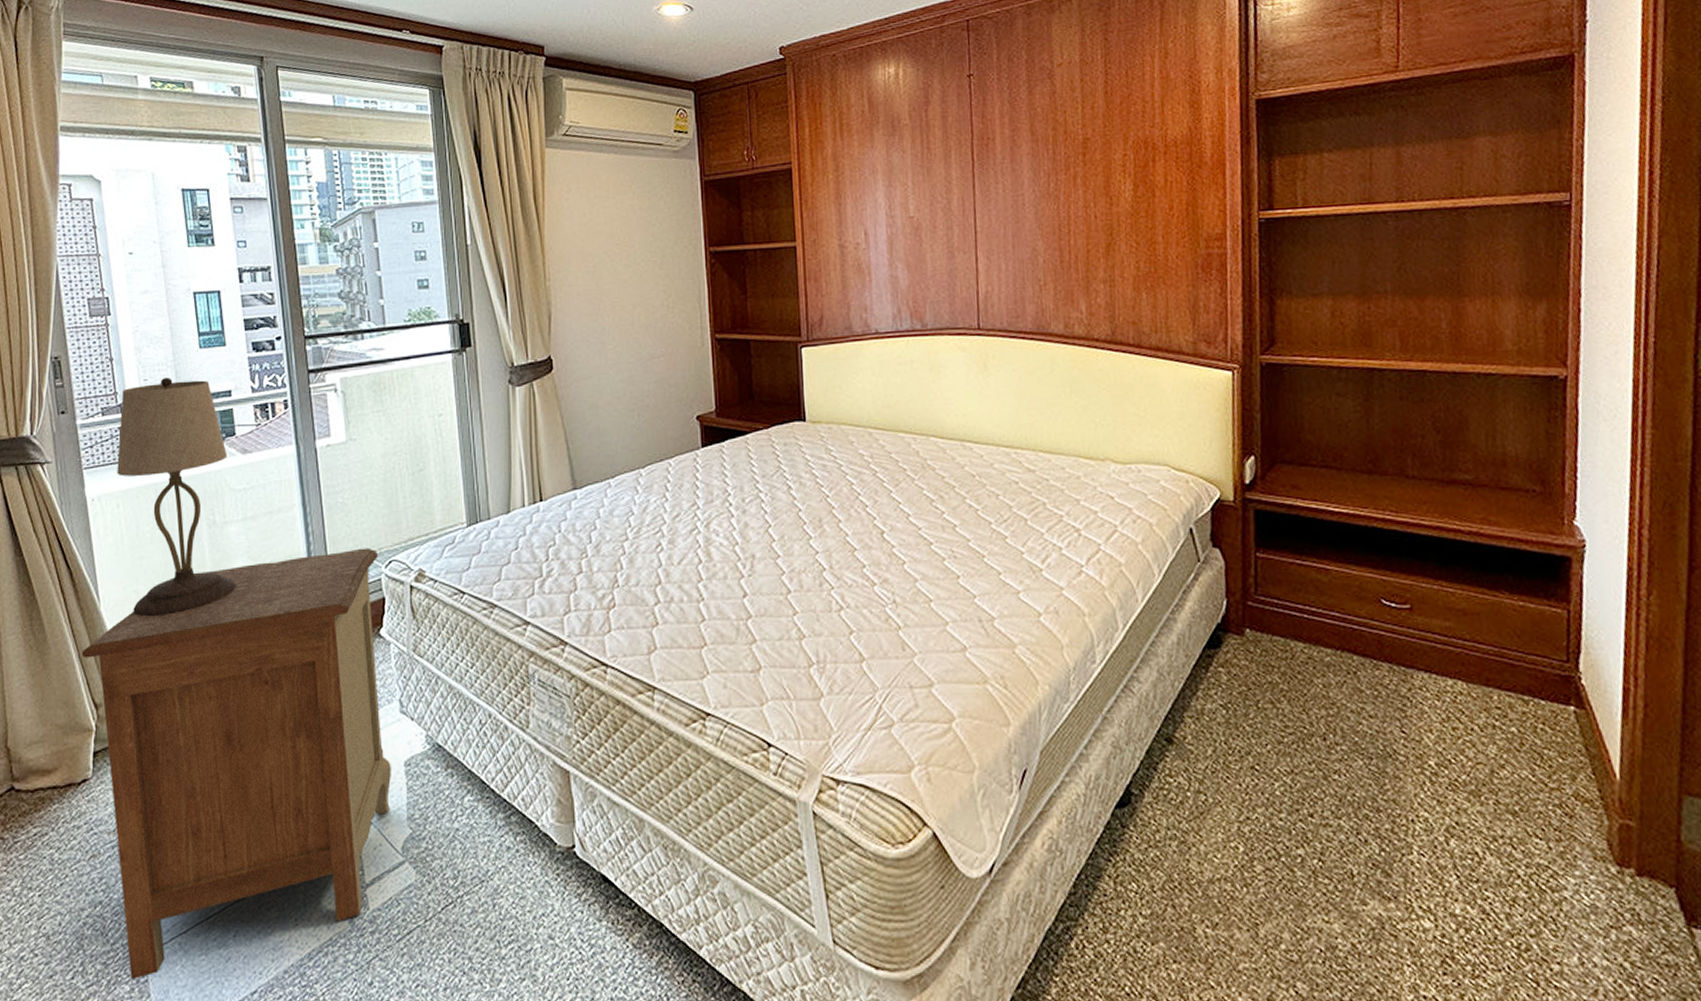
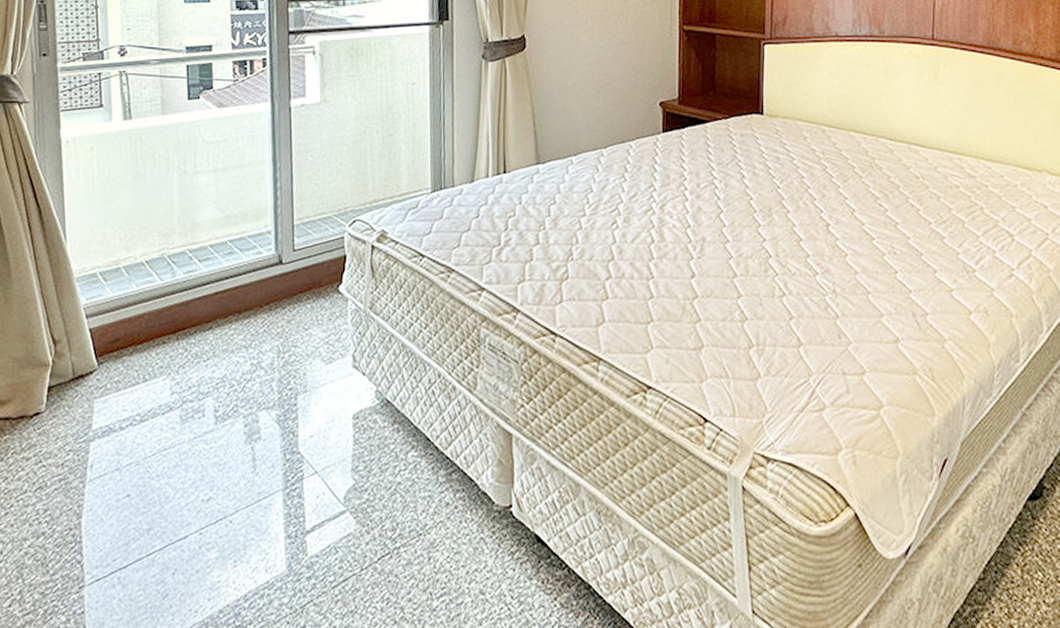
nightstand: present [81,548,391,981] -> none [44,206,343,612]
table lamp: present [117,377,237,617] -> none [93,27,204,259]

